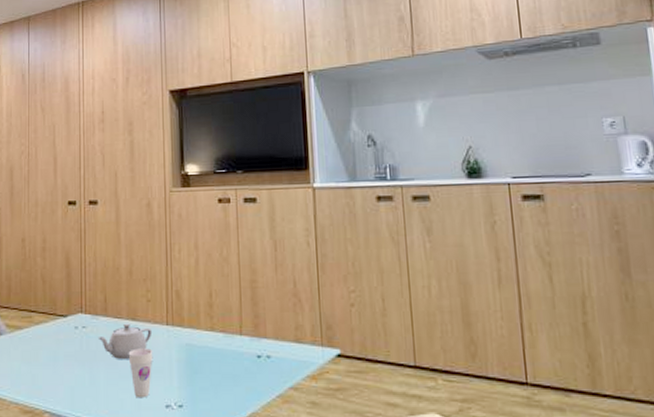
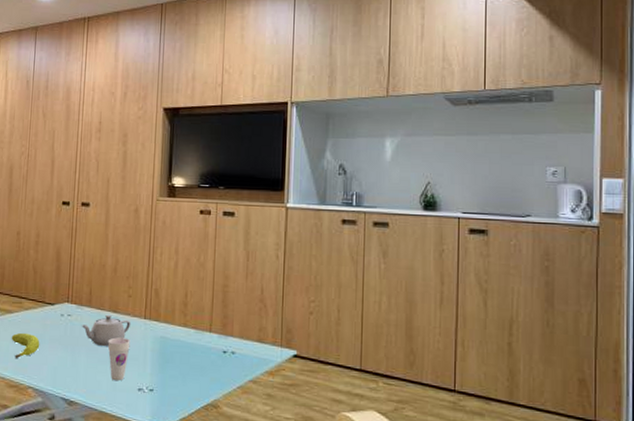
fruit: none [22,350,54,381] -> present [11,332,40,359]

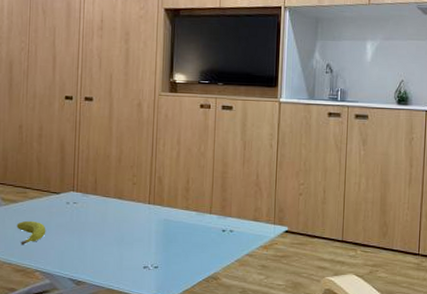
teapot: present [81,314,131,346] -> none [87,201,136,230]
cup: present [108,337,131,381] -> none [113,222,136,261]

